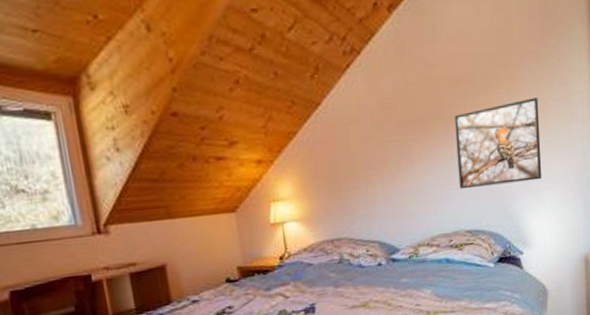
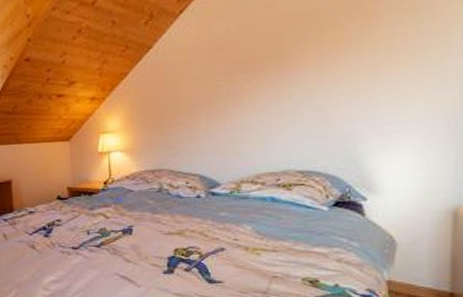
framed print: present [454,97,542,190] -> none [292,32,401,129]

